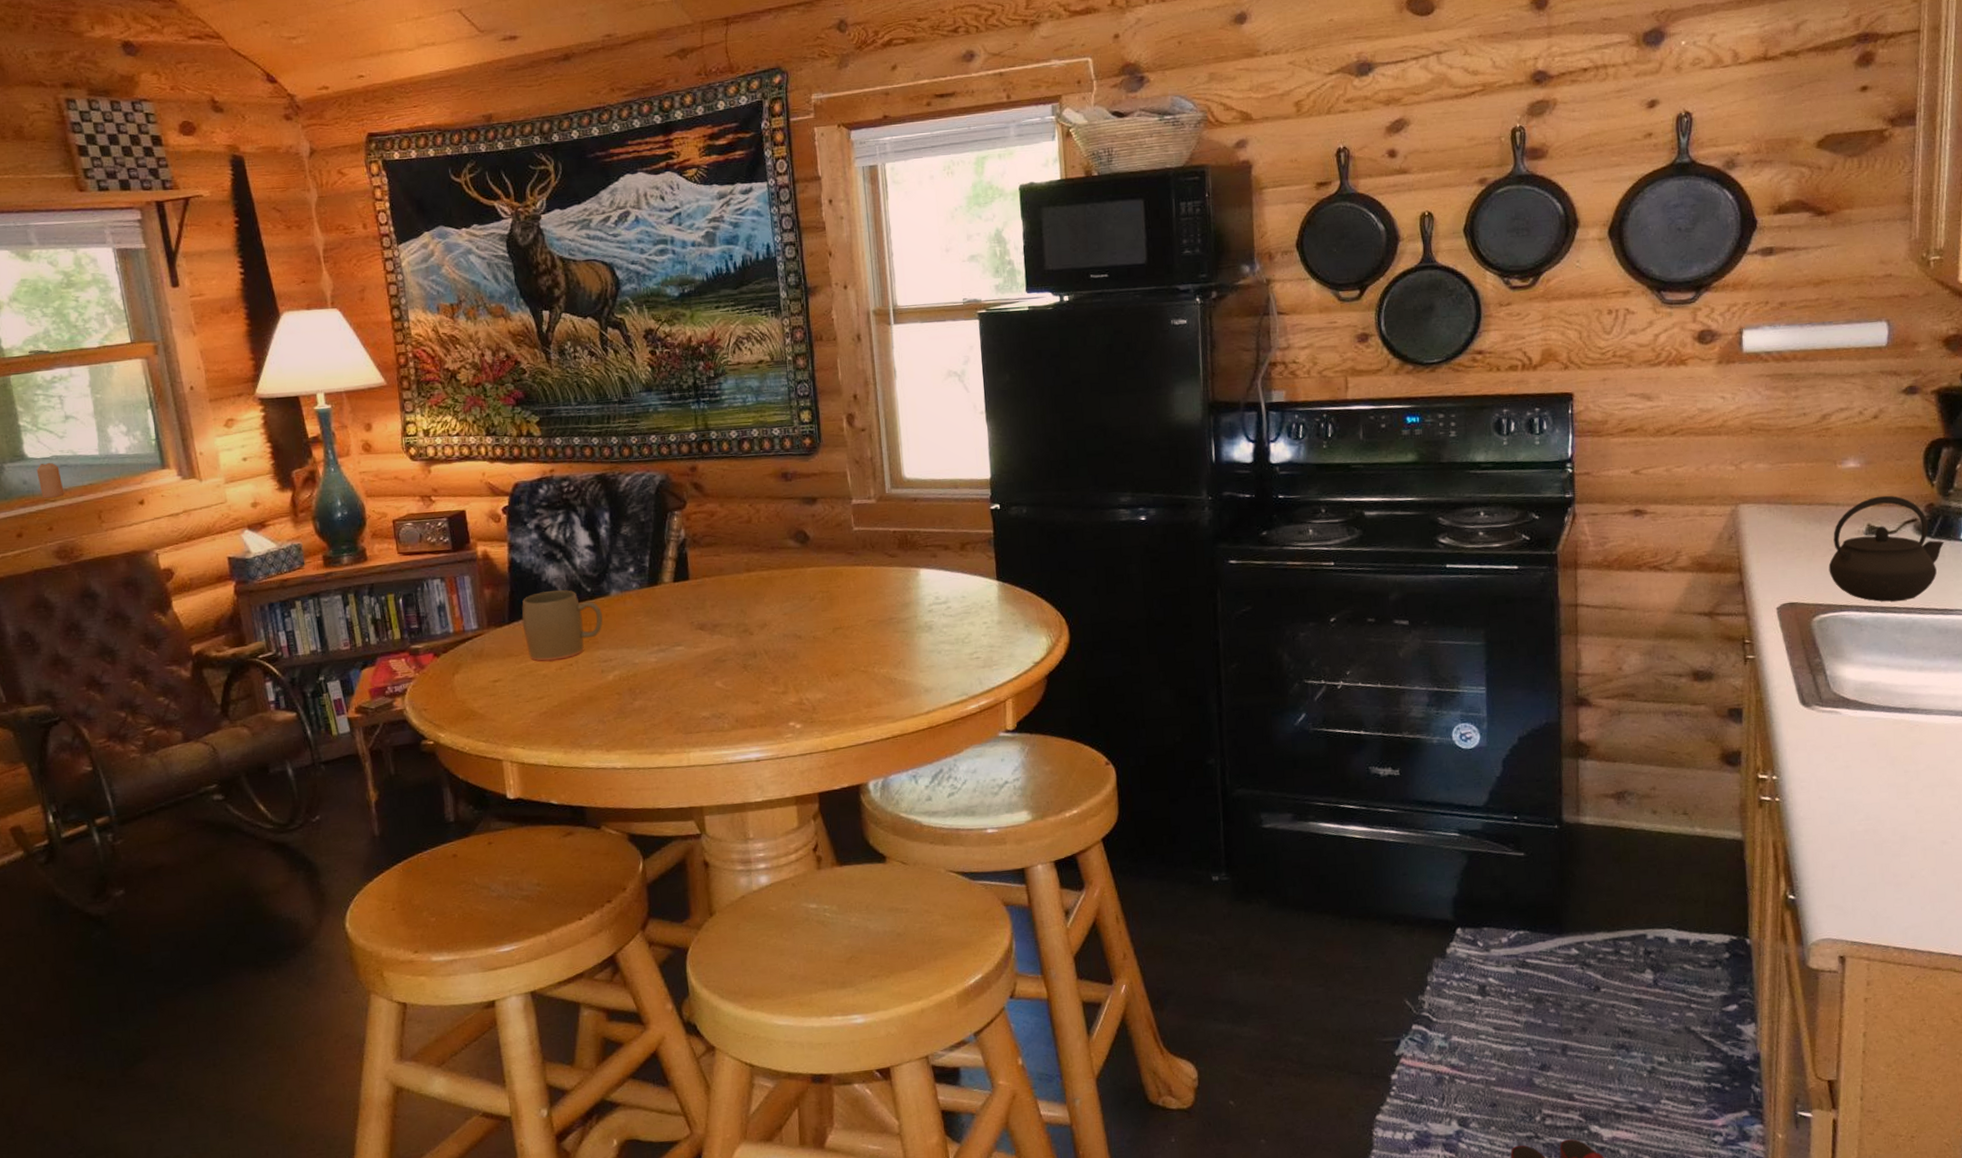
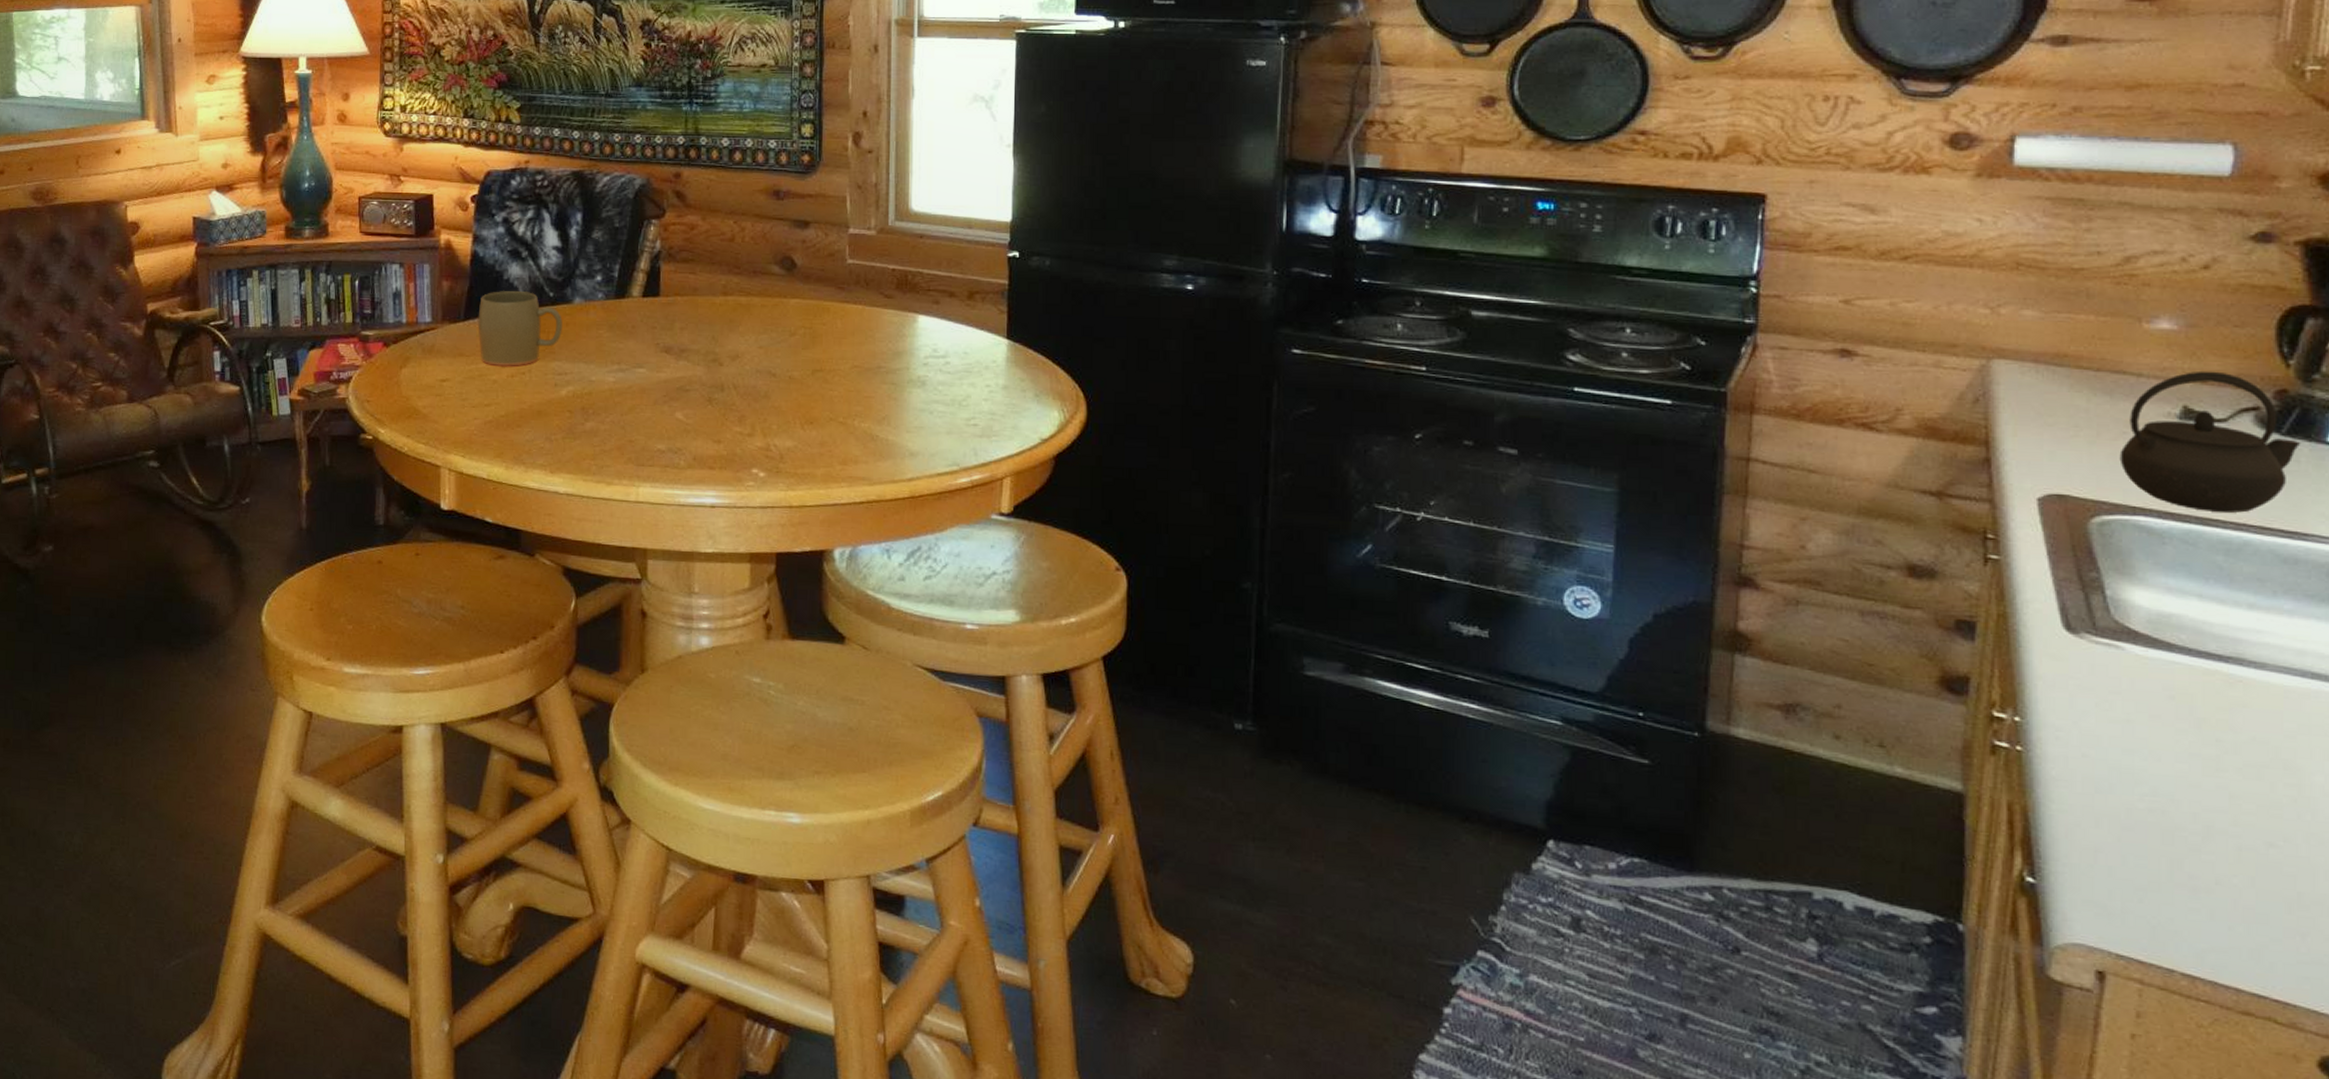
candle: present [36,462,65,499] -> none [25,102,48,138]

